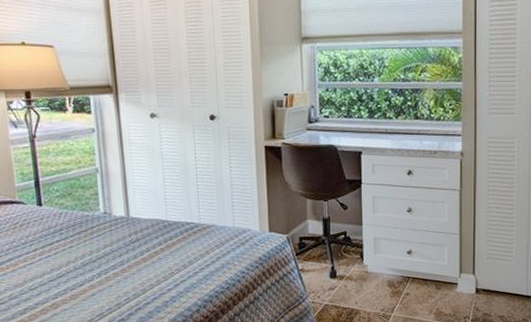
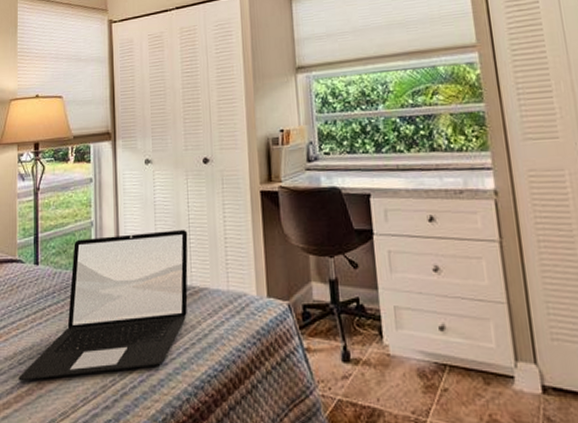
laptop: none [31,176,197,304] -> present [18,229,188,382]

